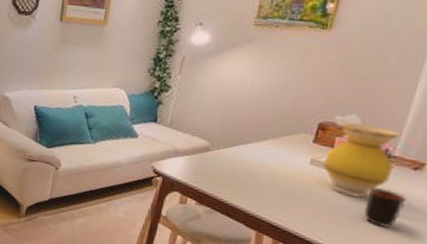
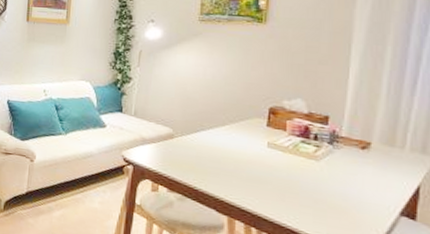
vase: present [322,122,402,199] -> none [279,106,345,179]
mug: present [363,187,407,228] -> none [324,168,361,208]

